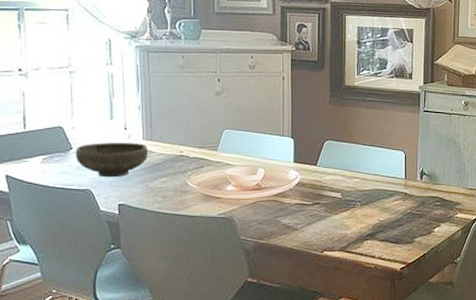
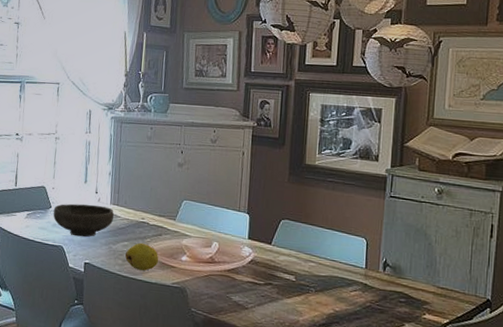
fruit: none [165,177,203,205] -> present [125,242,159,271]

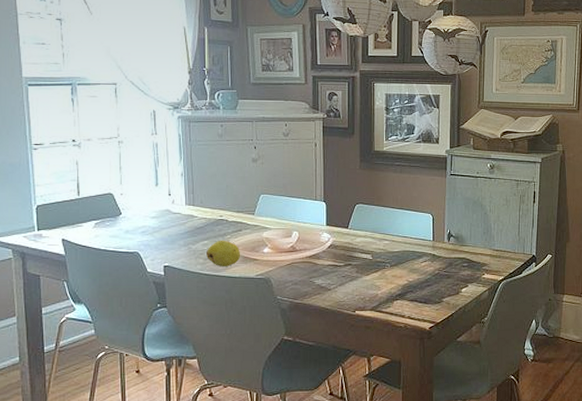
bowl: present [53,203,114,237] -> none [124,208,190,241]

